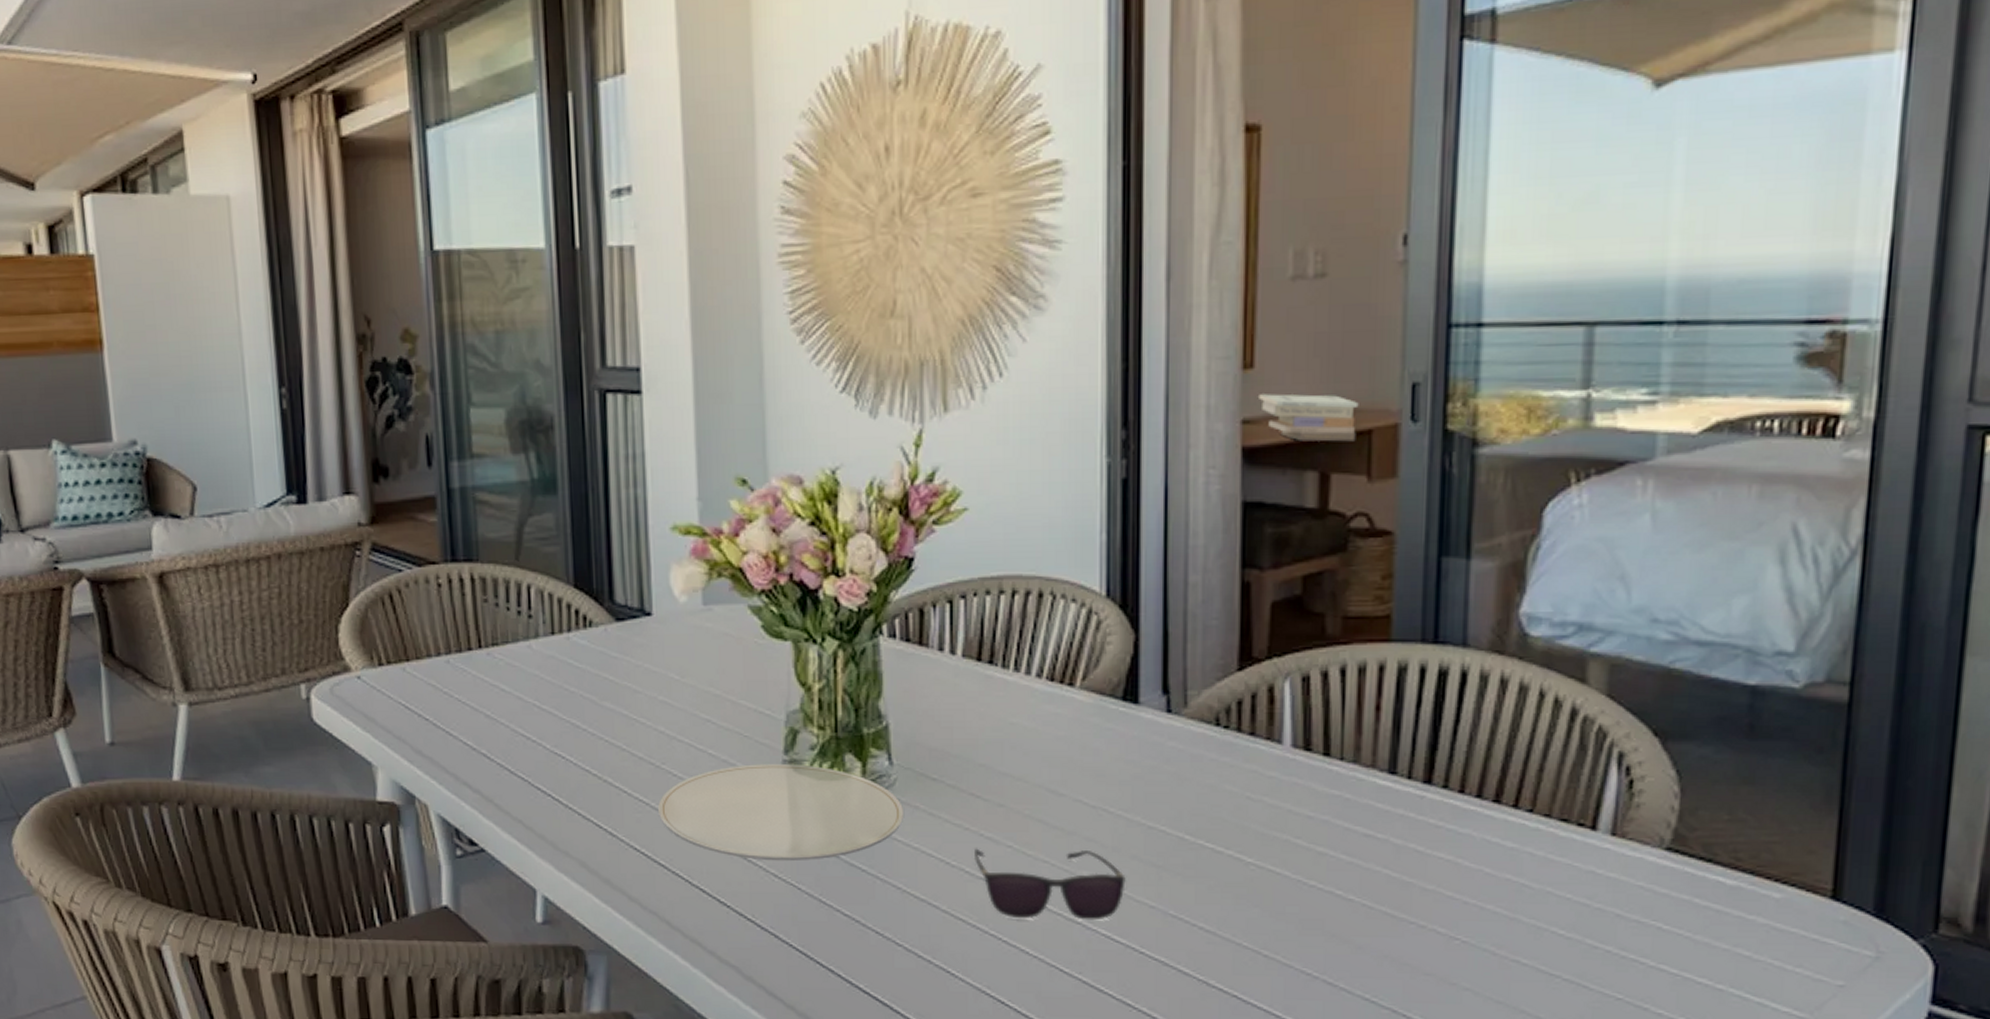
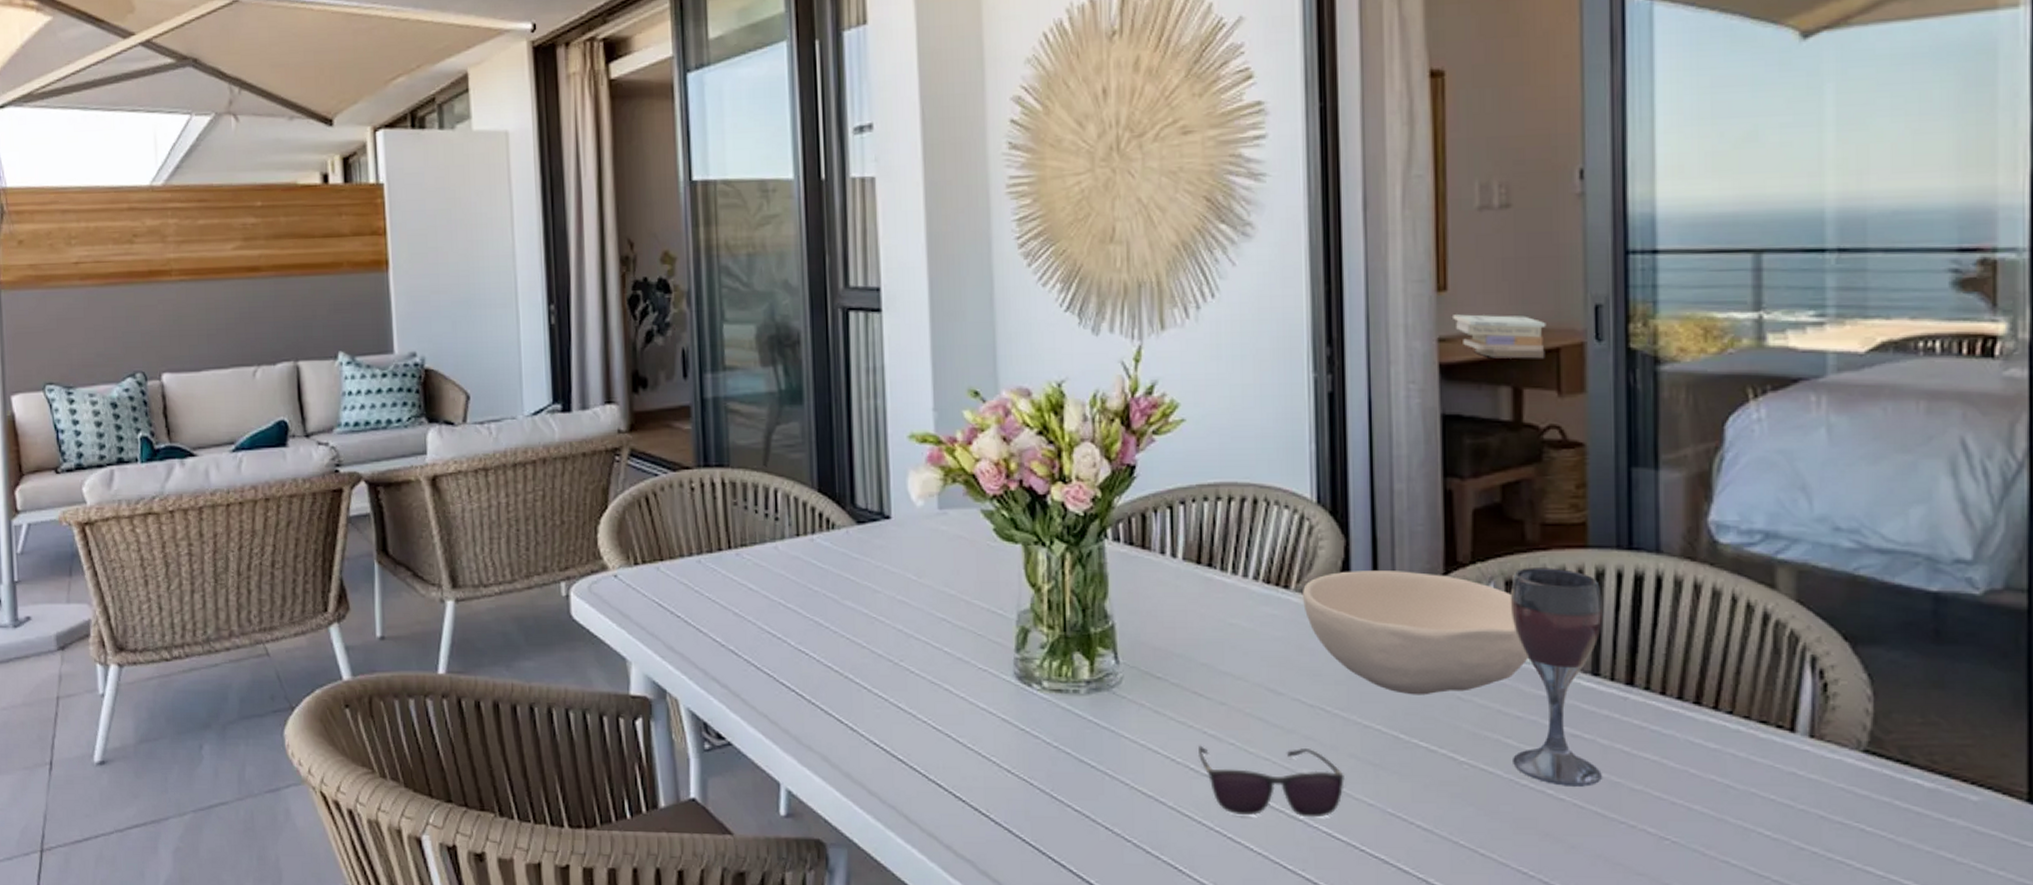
plate: present [658,764,905,862] -> none [897,662,1131,757]
bowl: none [1088,667,1323,795] -> present [1303,571,1529,695]
cup: none [1302,663,1403,887] -> present [1510,568,1602,787]

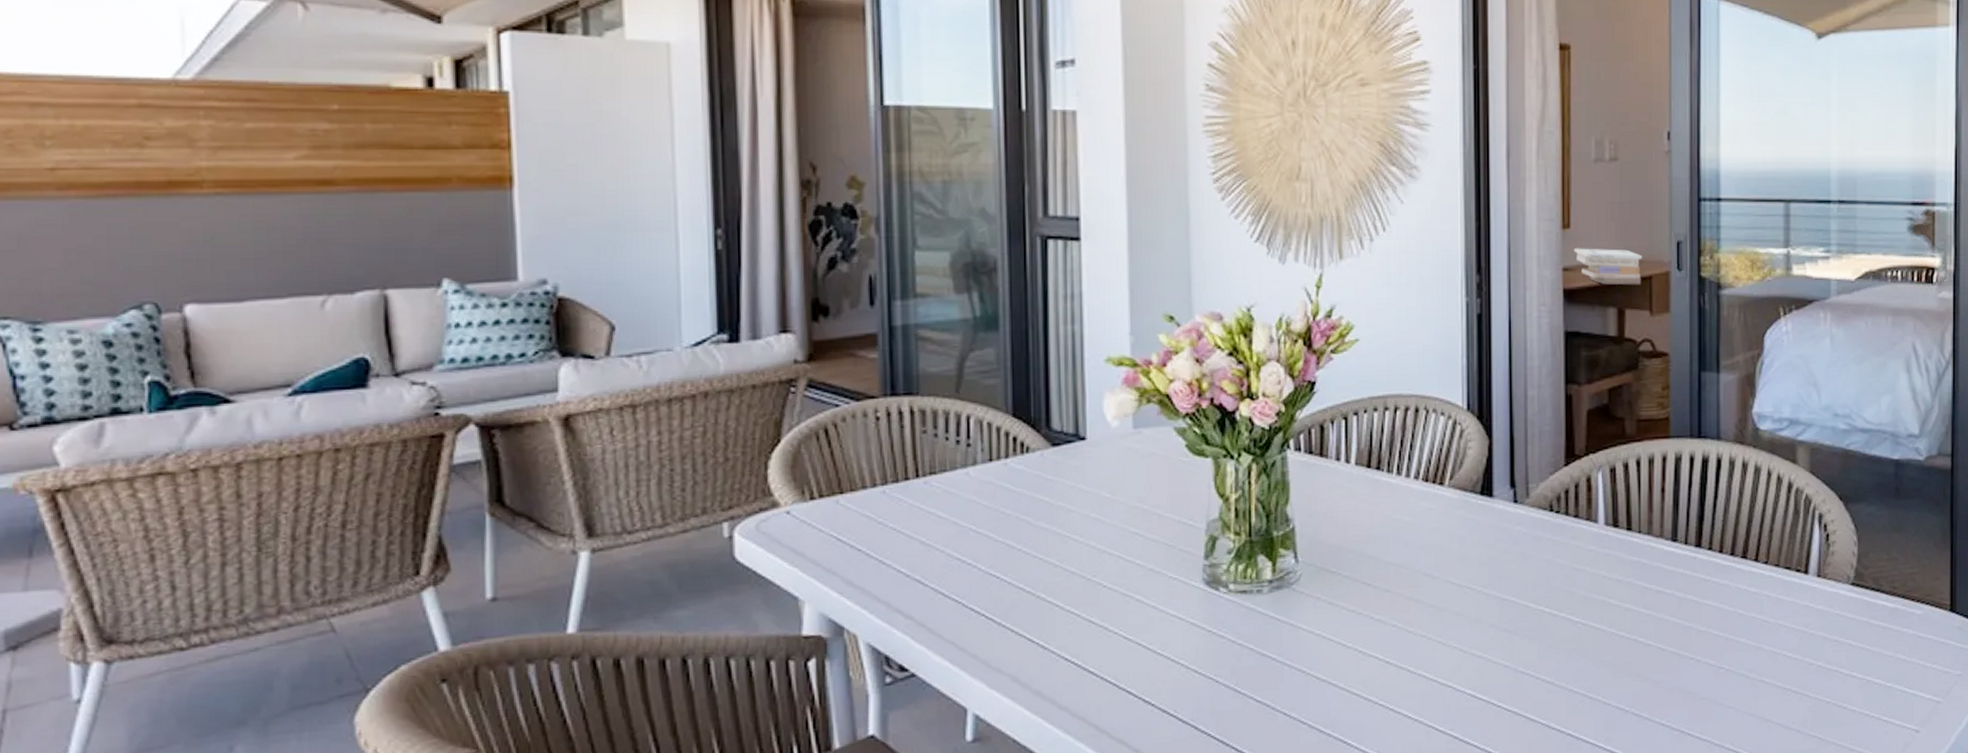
sunglasses: present [1198,745,1344,818] -> none [1366,623,1486,689]
bowl: present [1303,571,1529,695] -> none [1455,464,1627,570]
cup: present [1510,568,1602,787] -> none [1613,455,1679,634]

